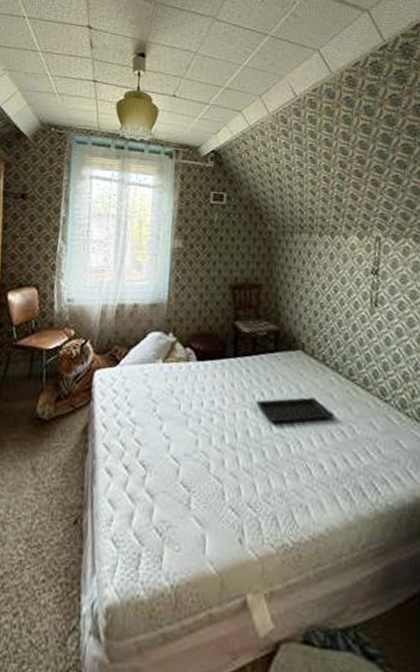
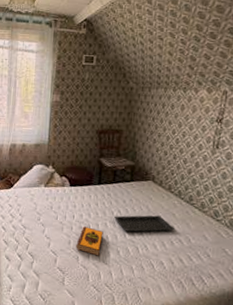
hardback book: none [206,418,243,461] -> present [76,226,104,256]

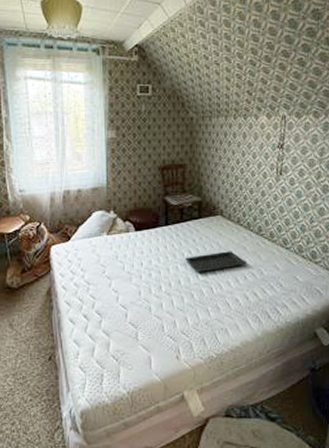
hardback book: present [76,226,104,256] -> none [147,273,175,303]

